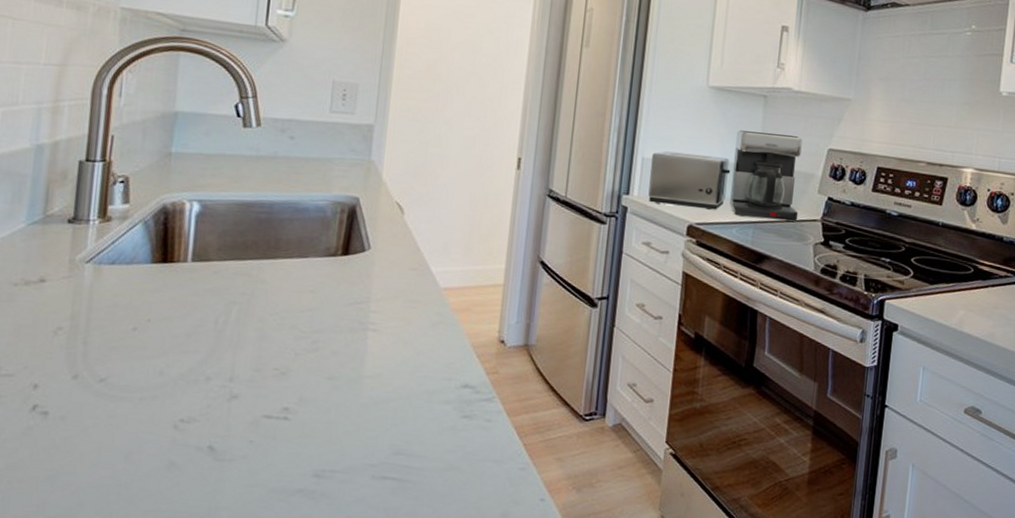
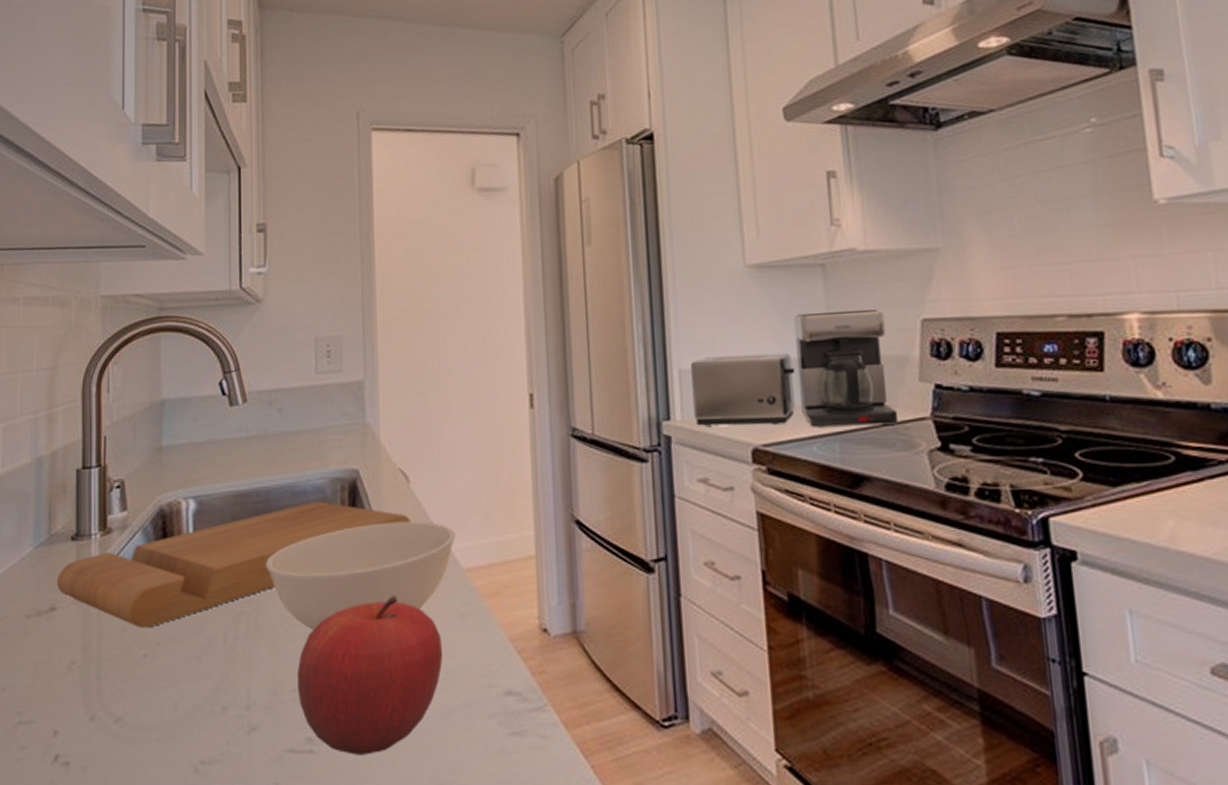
cutting board: none [48,218,401,306] -> present [56,500,411,628]
bowl: none [261,243,439,323] -> present [265,521,456,630]
fruit: none [279,302,414,424] -> present [298,595,443,755]

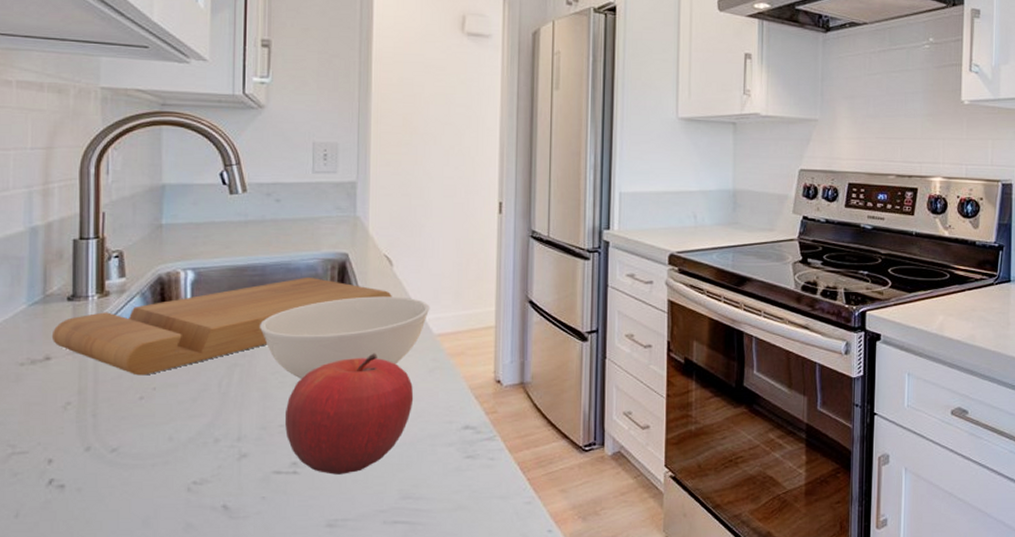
toaster: present [691,352,795,426] -> none [628,184,706,238]
coffee maker: present [793,309,899,428] -> none [707,157,776,242]

